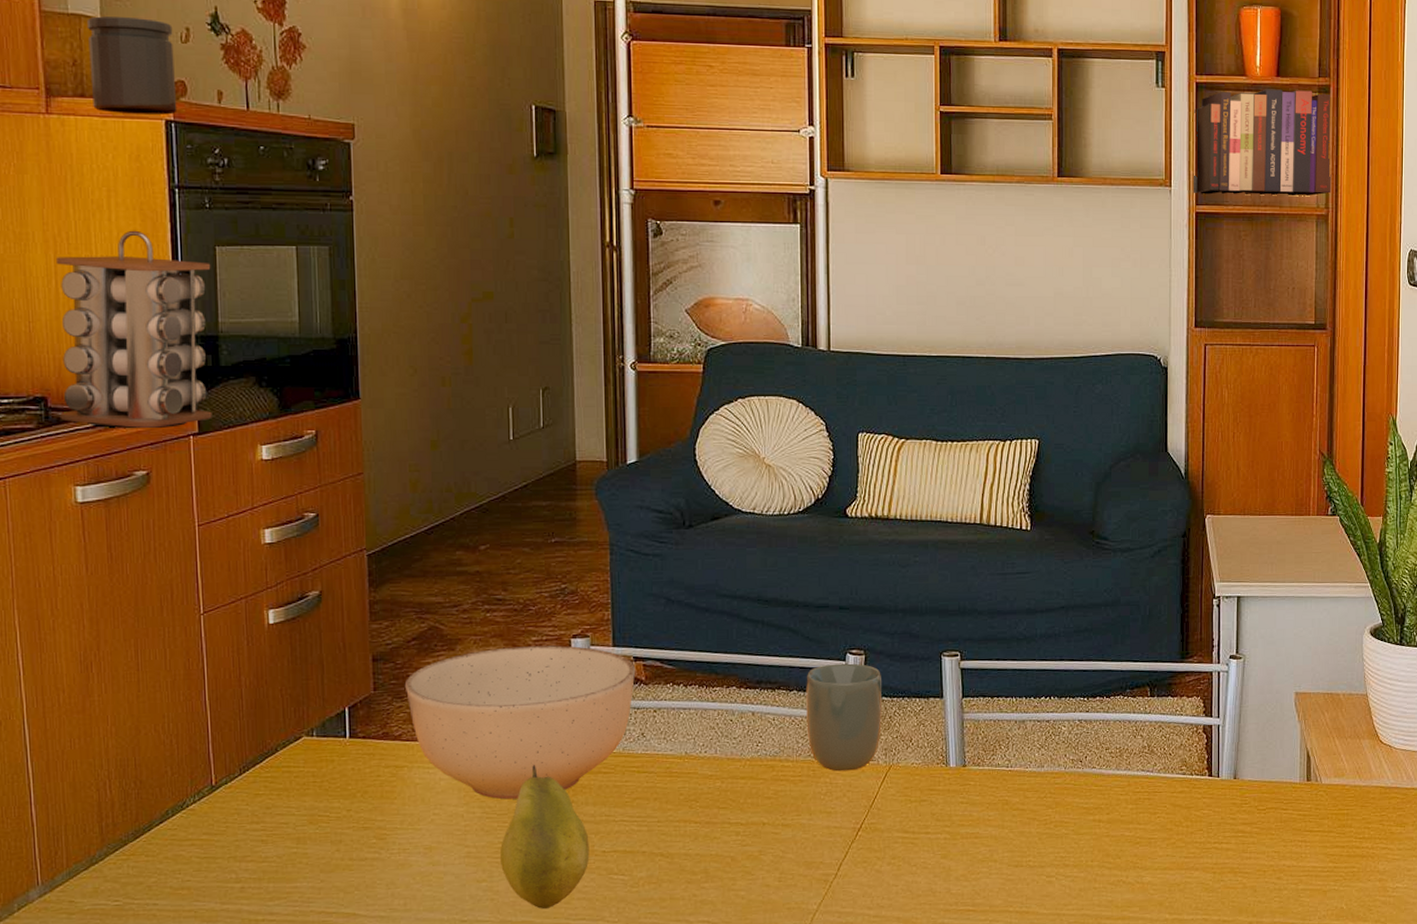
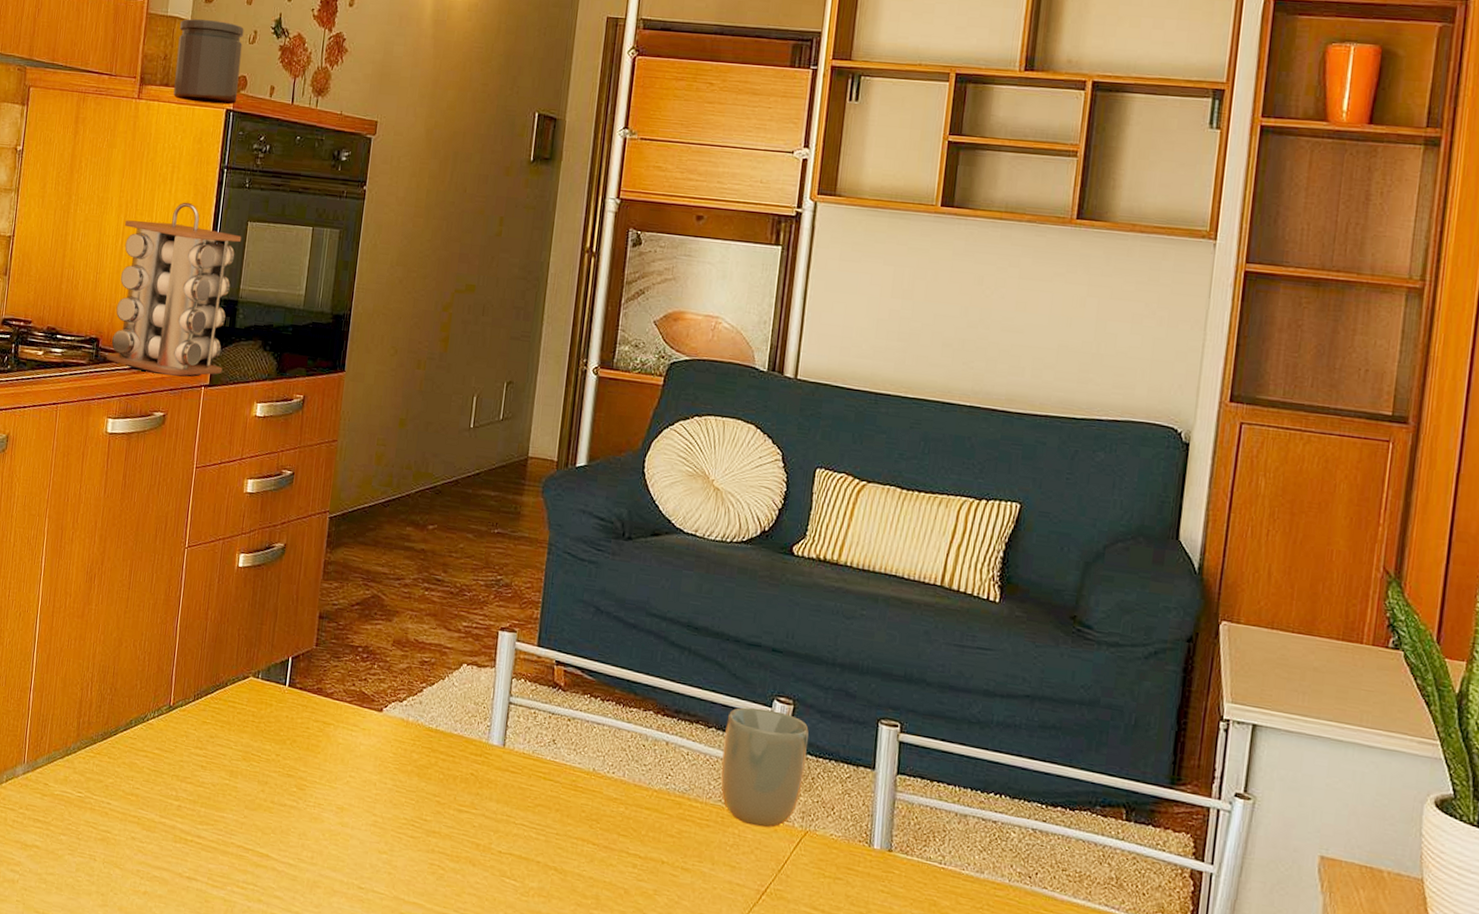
bowl: present [404,645,636,800] -> none [342,626,557,781]
fruit: present [499,765,590,910] -> none [402,749,488,897]
books: present [1193,89,1332,197] -> none [1243,137,1440,265]

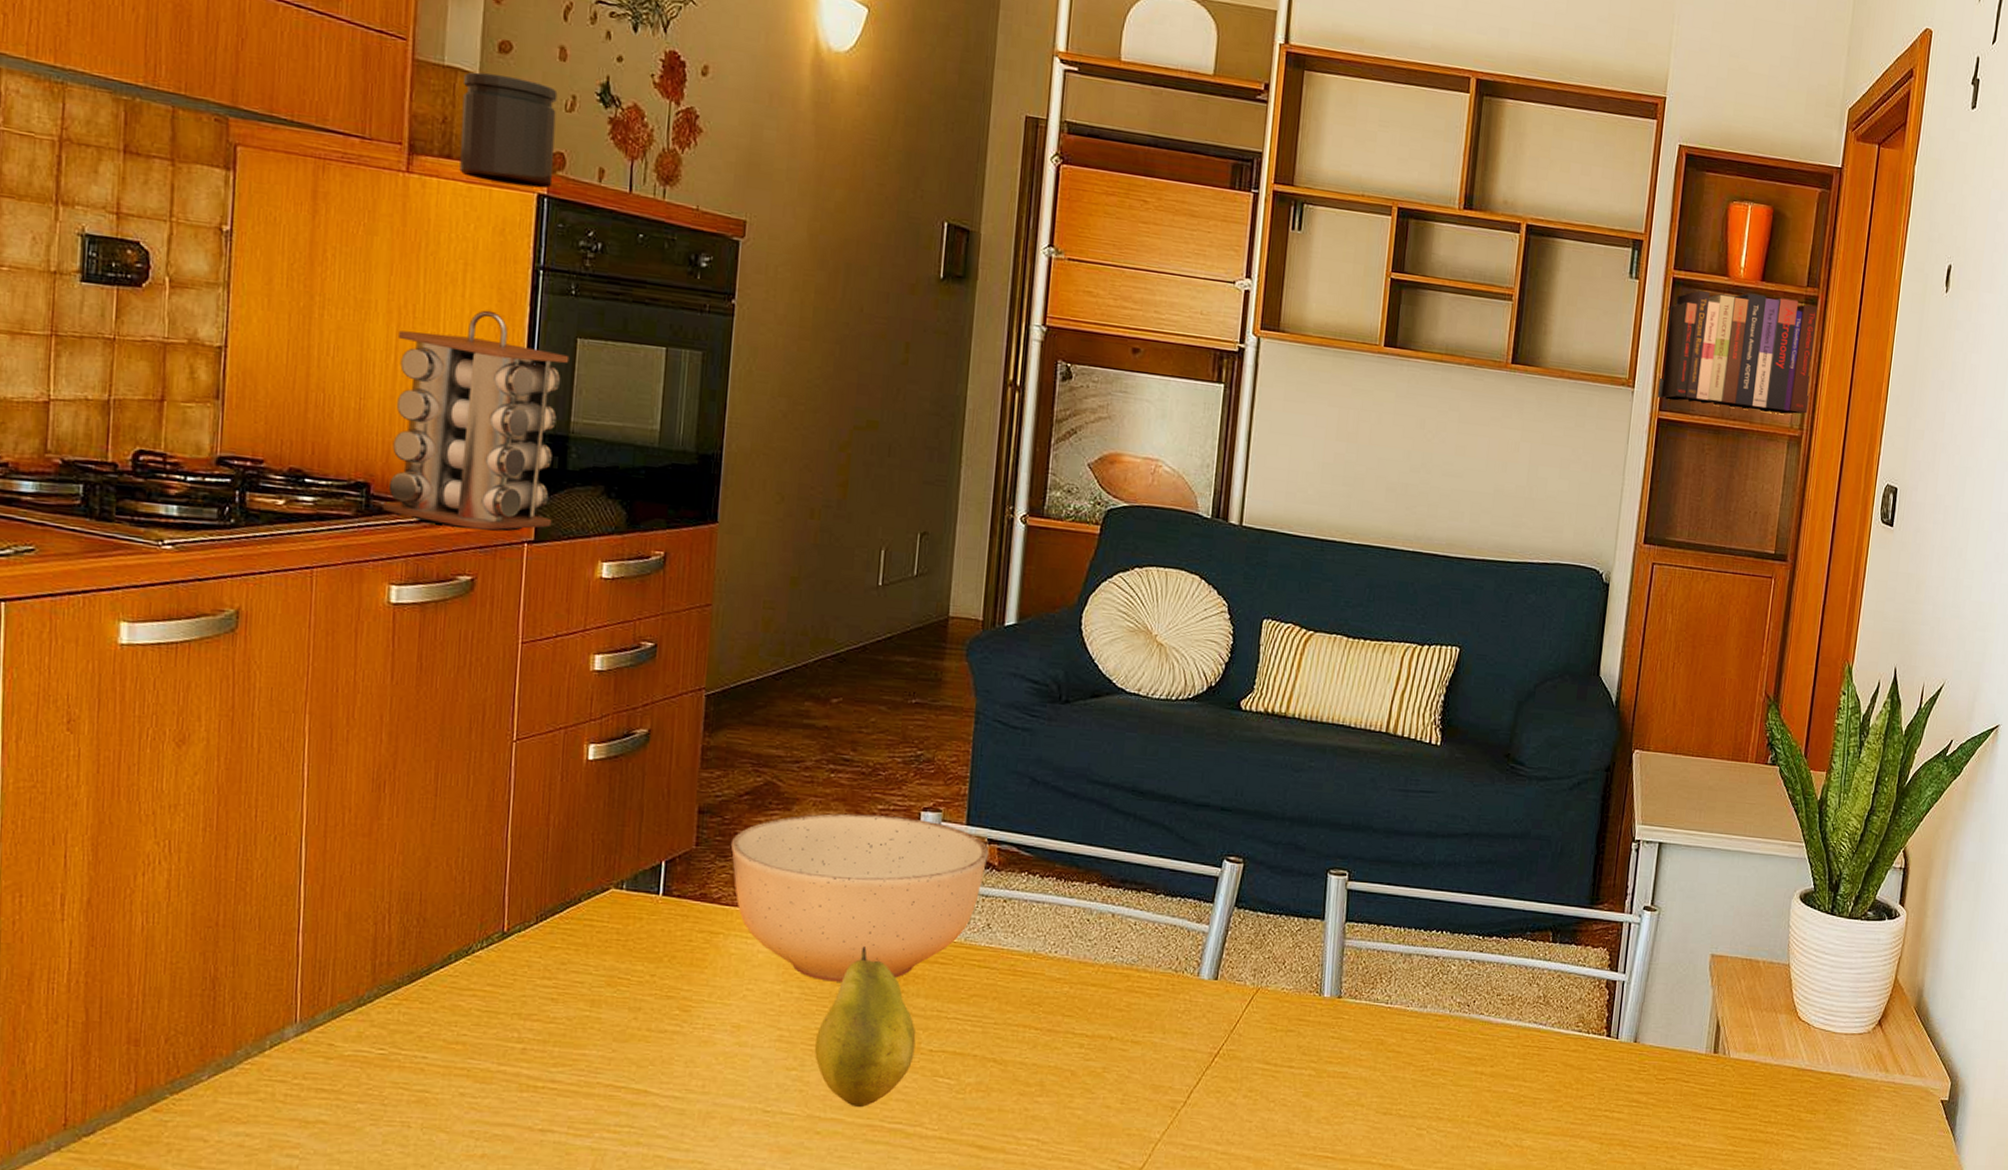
bowl: none [342,626,557,781] -> present [730,813,989,982]
fruit: none [402,749,488,897] -> present [814,946,916,1108]
cup: present [720,707,809,828] -> none [1170,869,1260,990]
books: none [1243,137,1440,265] -> present [1657,290,1817,415]

